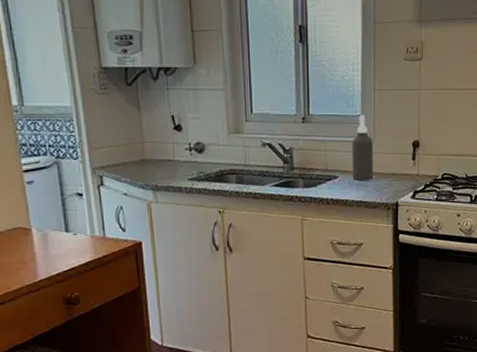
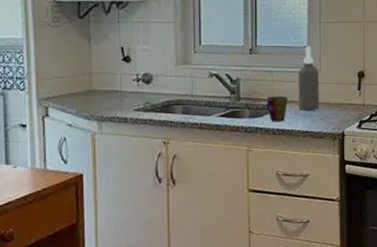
cup: none [320,165,342,192] -> present [266,96,289,122]

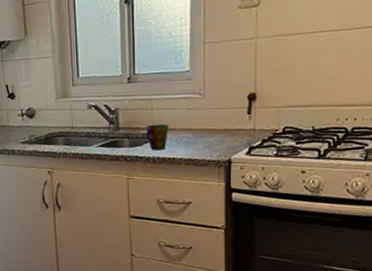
spray bottle: present [298,46,319,110] -> none [180,70,203,138]

